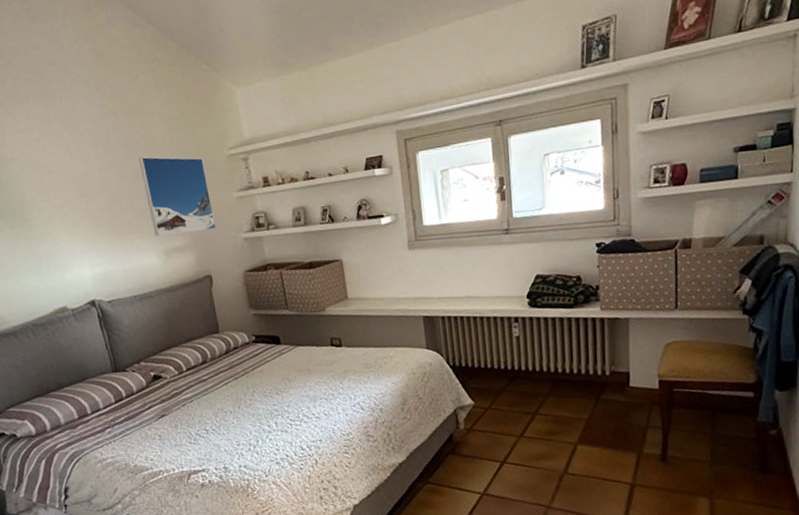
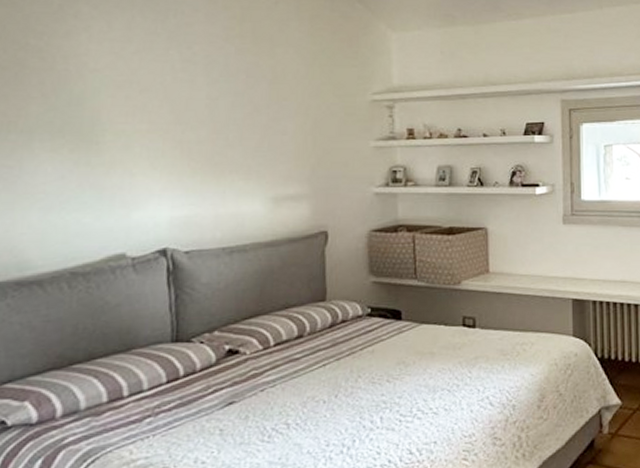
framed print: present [139,156,217,237] -> none [260,88,344,180]

